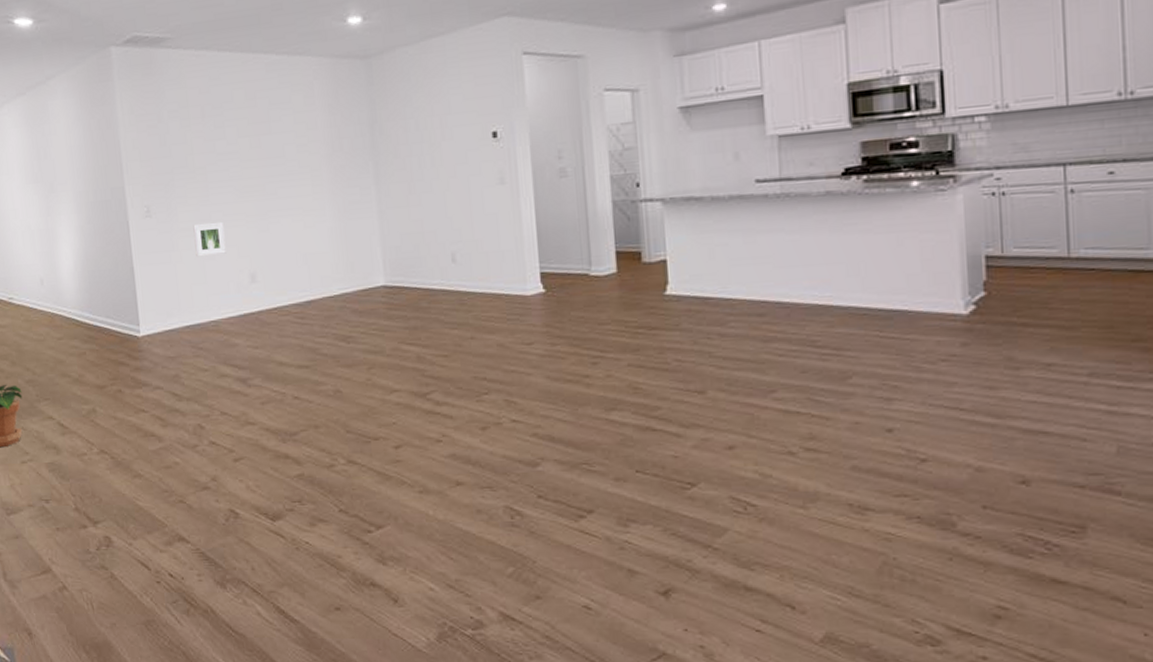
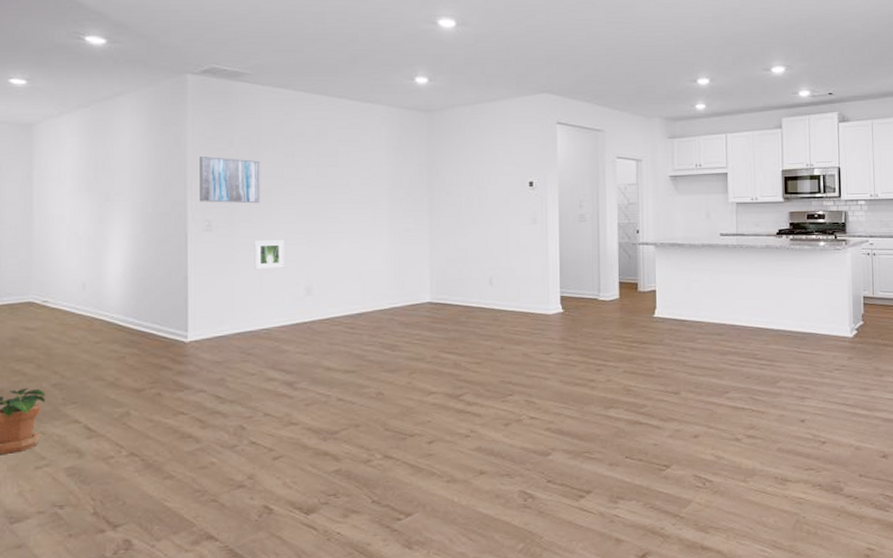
wall art: none [132,135,195,186] -> present [200,155,260,204]

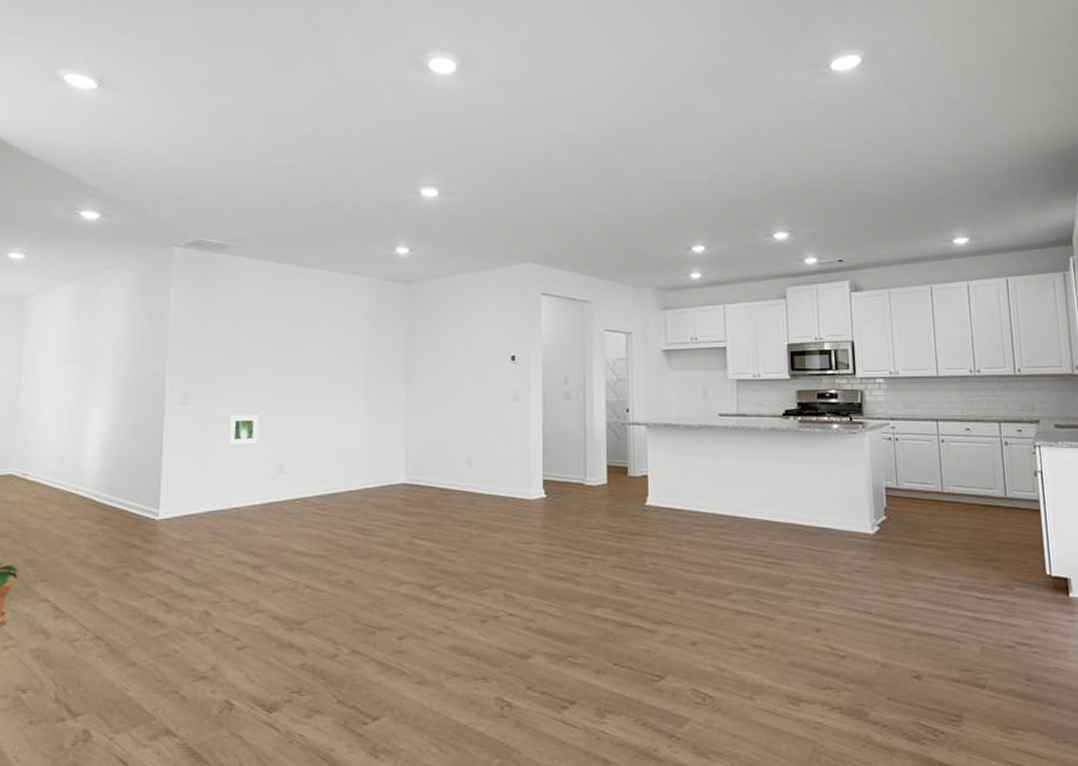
wall art: present [200,155,260,204] -> none [178,328,239,377]

